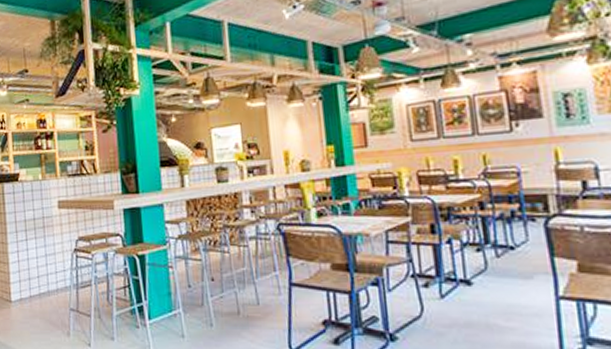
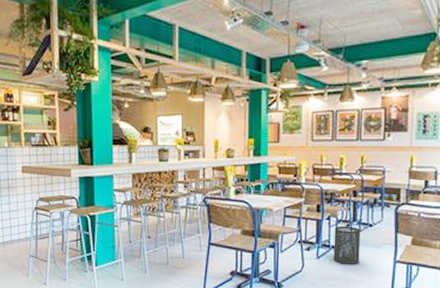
trash can: none [459,250,504,306] -> present [333,226,361,266]

